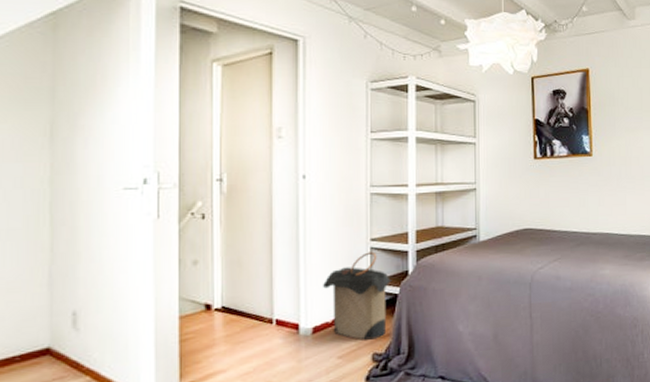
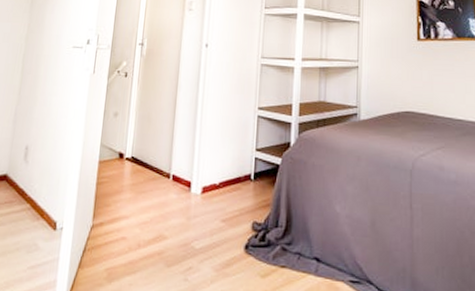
laundry hamper: present [323,251,392,340] -> none [214,120,275,208]

